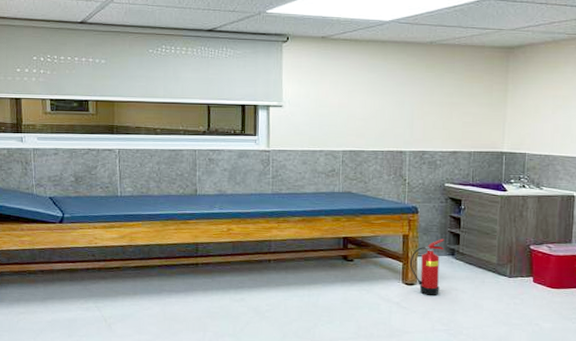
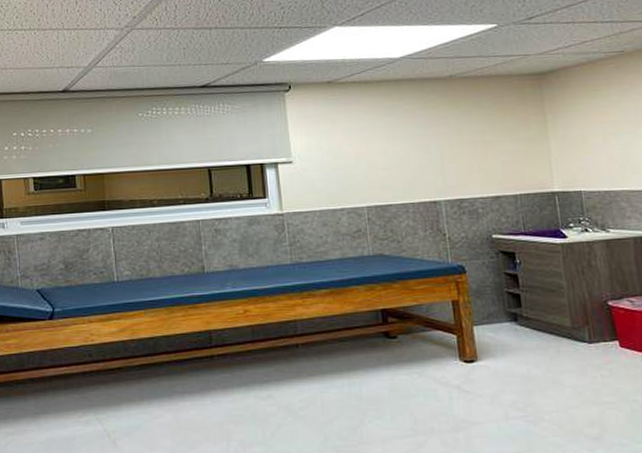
fire extinguisher: present [409,238,444,297] -> none [464,301,507,375]

